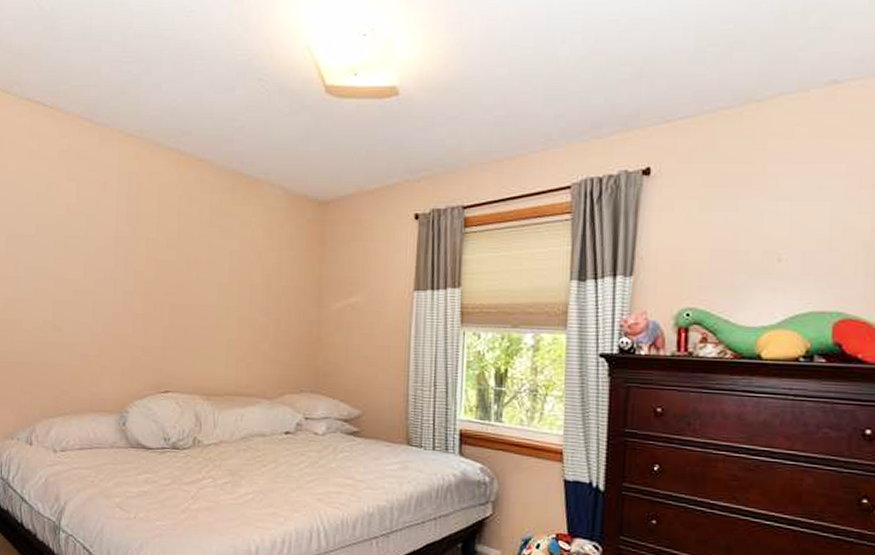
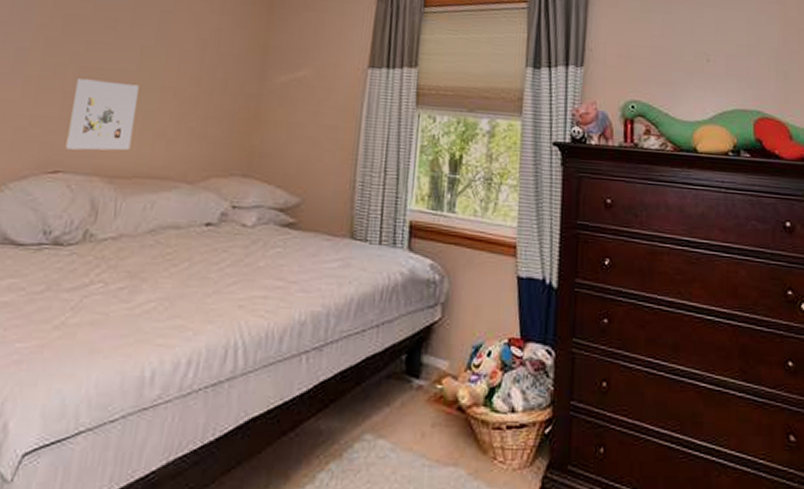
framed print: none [171,314,220,374] -> present [65,78,139,151]

